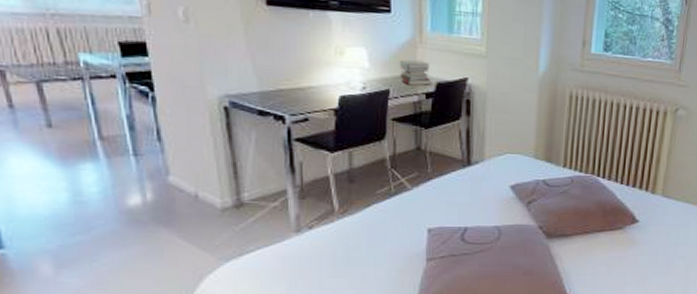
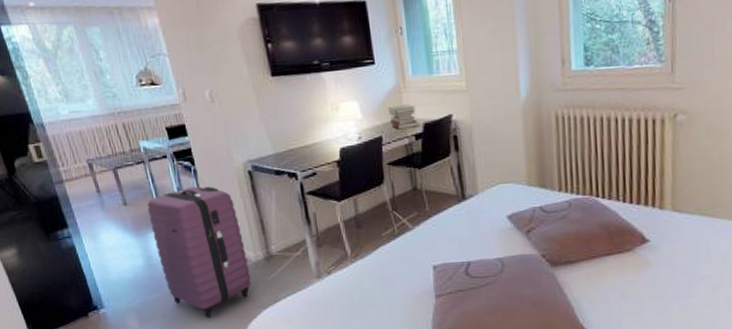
suitcase: none [81,115,214,269] -> present [147,186,252,319]

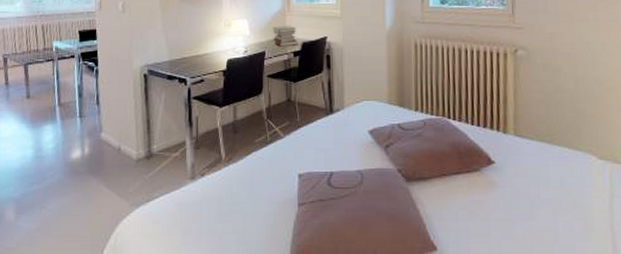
suitcase: present [147,186,252,319] -> none [47,85,130,214]

